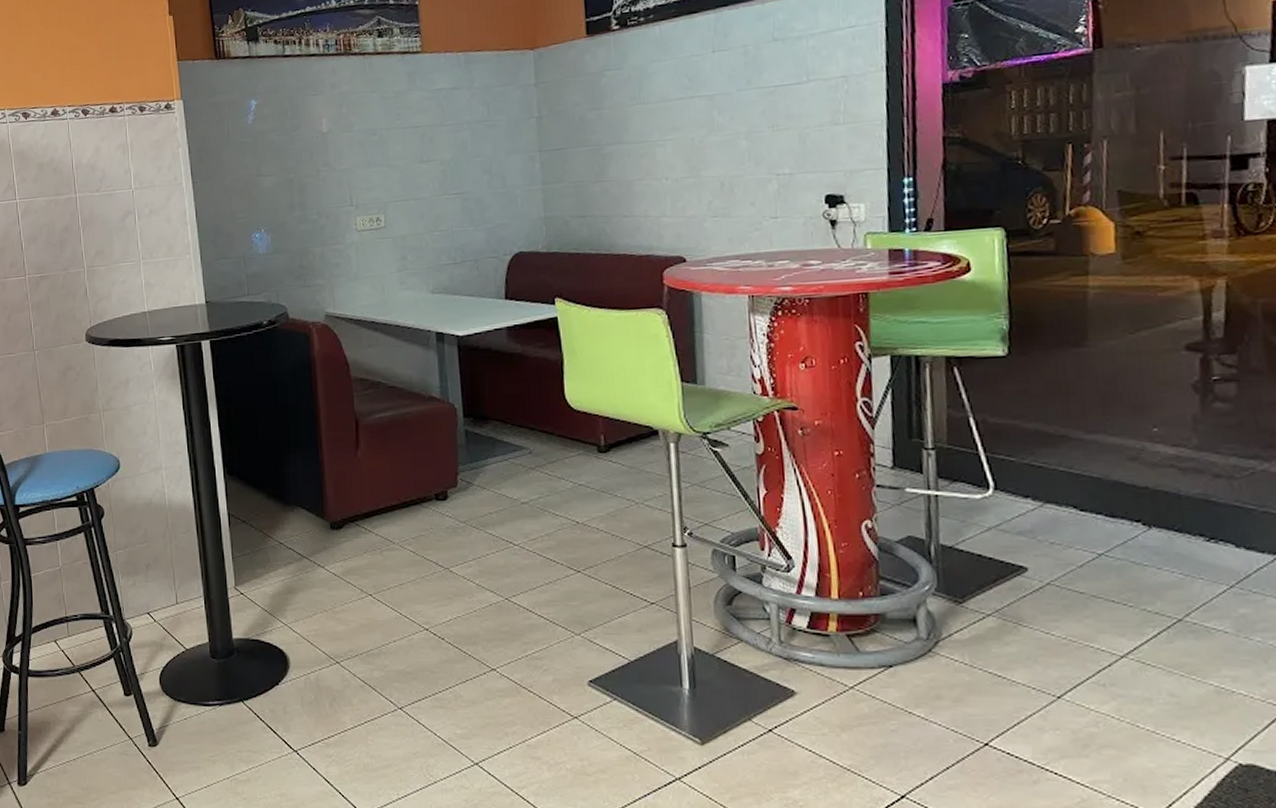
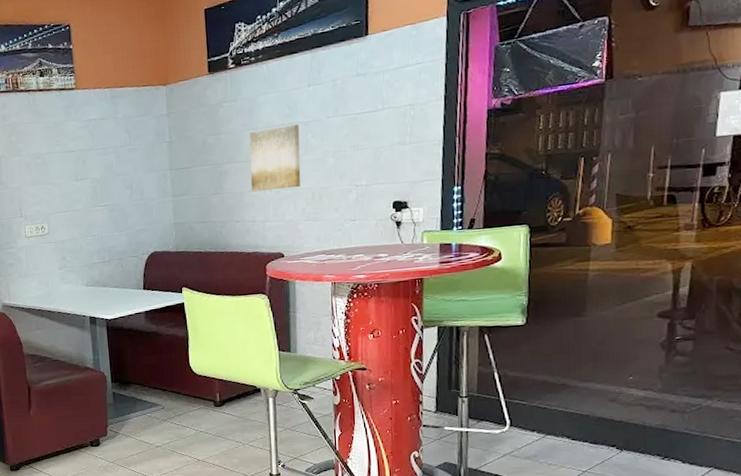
wall art: none [639,98,706,180] -> present [249,124,301,192]

